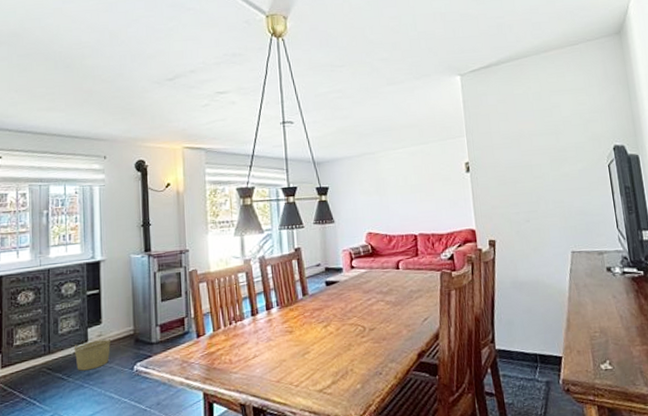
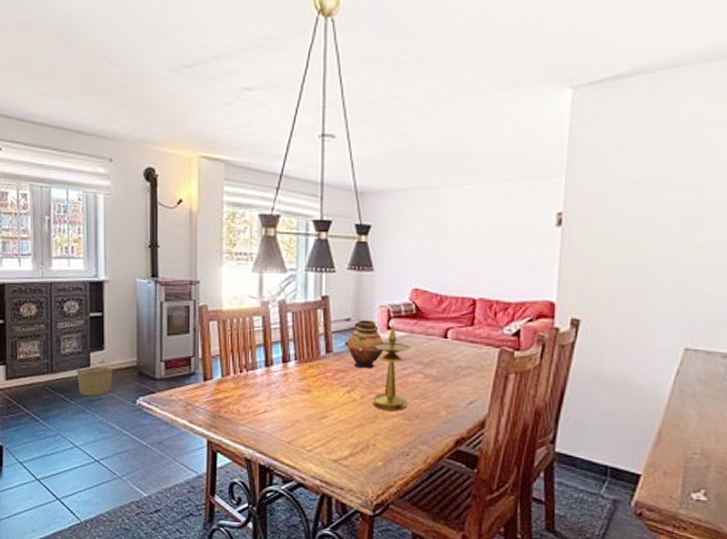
vase: none [317,262,351,305] -> present [344,319,384,369]
candlestick: none [342,264,375,338] -> present [372,324,410,412]

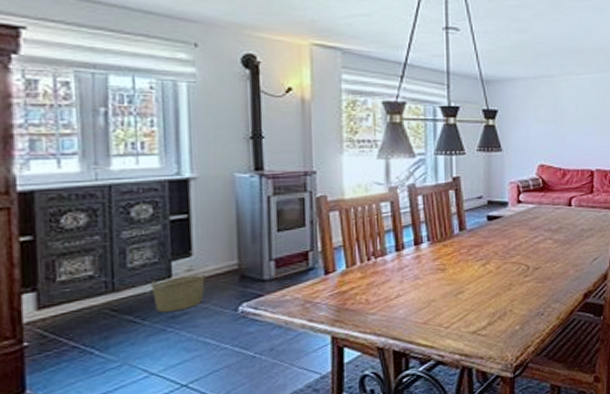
vase: present [344,319,384,369] -> none [477,195,516,242]
candlestick: present [372,324,410,412] -> none [506,198,540,278]

